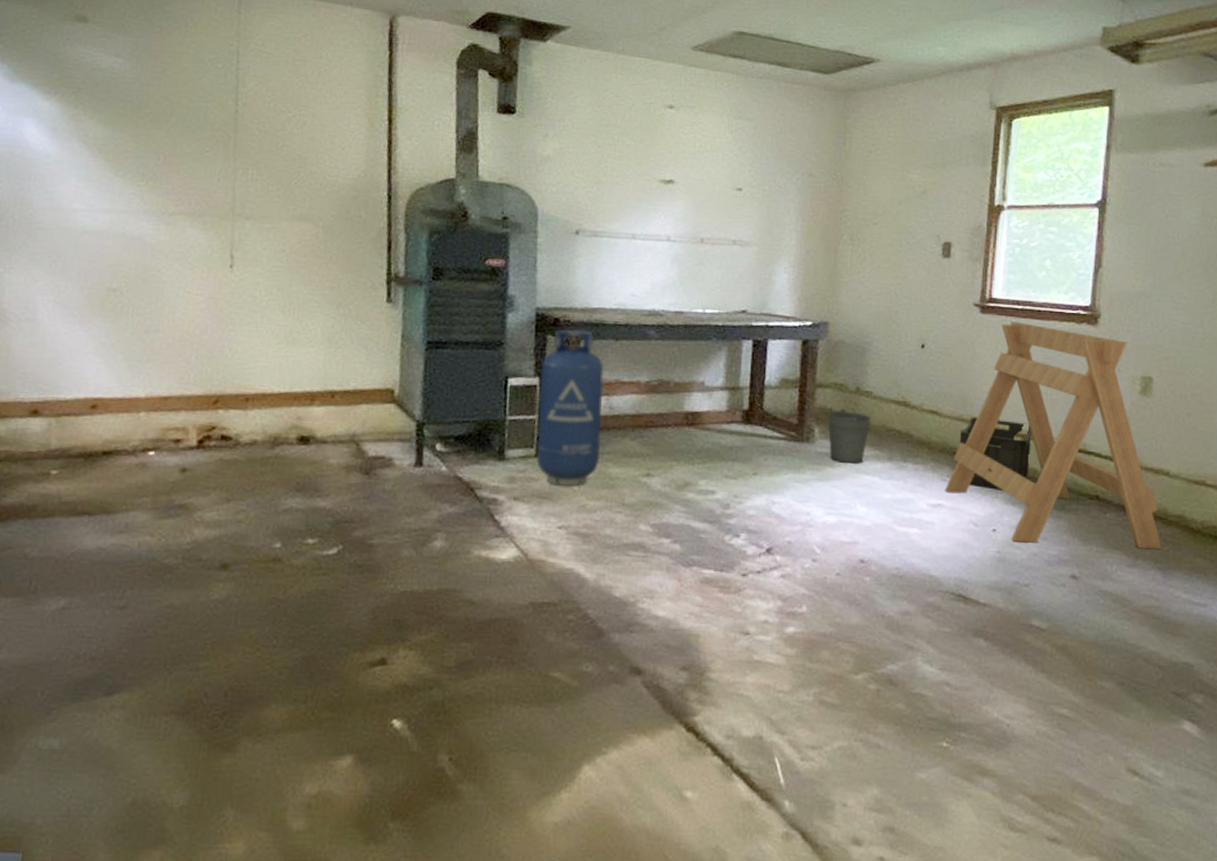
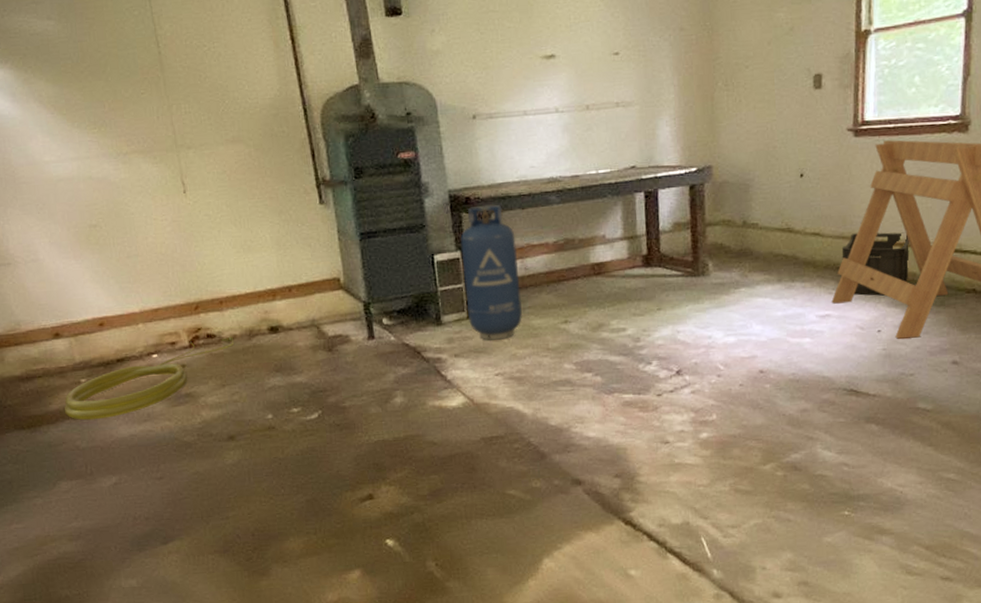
garden hose: none [19,439,254,524] -> present [64,336,235,421]
bucket: present [827,408,871,464] -> none [719,242,759,290]

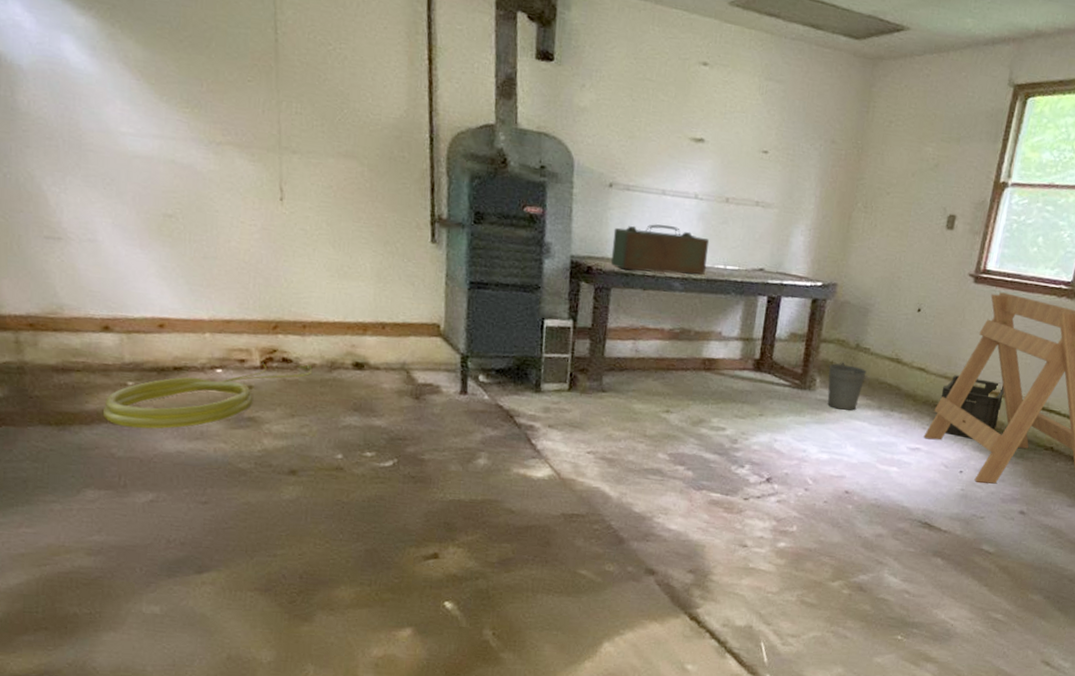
gas cylinder: present [460,204,523,341] -> none [569,277,632,418]
toolbox: none [484,143,578,194] -> present [610,224,710,275]
bucket: none [719,242,759,290] -> present [827,362,867,411]

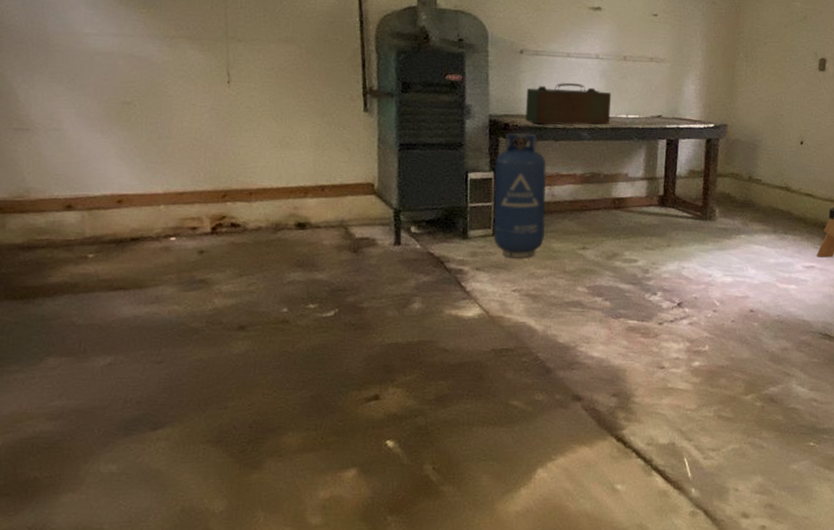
garden hose: present [102,361,313,429] -> none [64,227,259,297]
gas cylinder: none [569,277,632,418] -> present [493,132,547,258]
bucket: present [827,362,867,411] -> none [726,193,760,236]

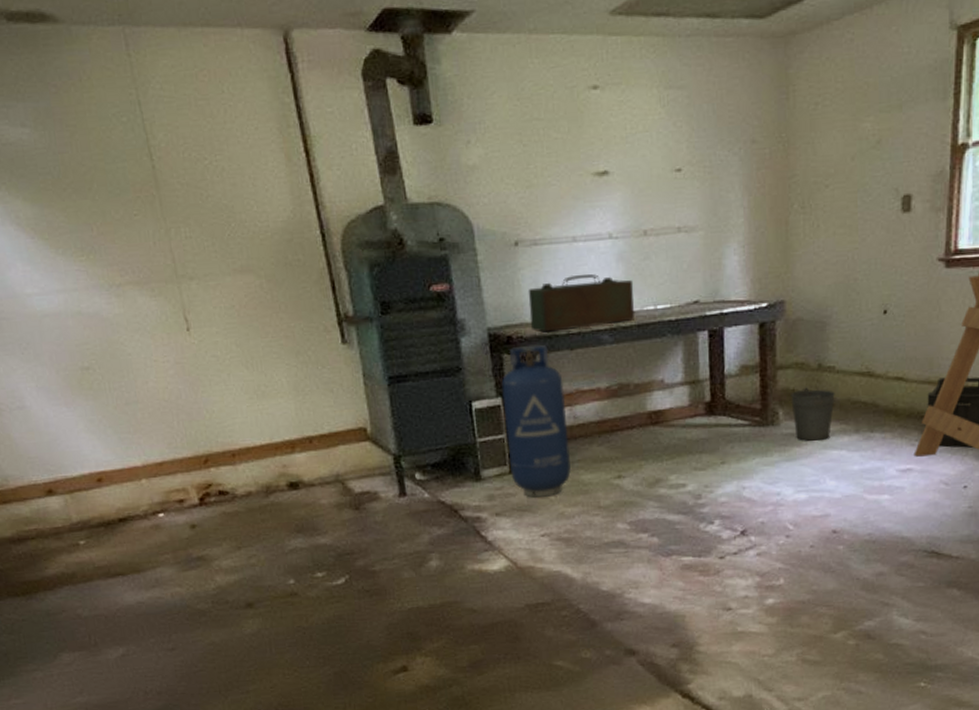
bucket: none [726,193,760,236] -> present [791,387,835,441]

